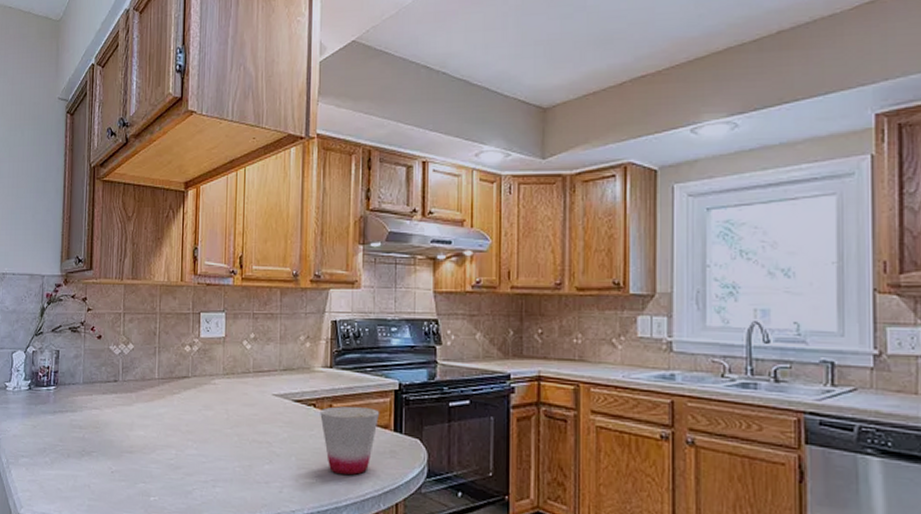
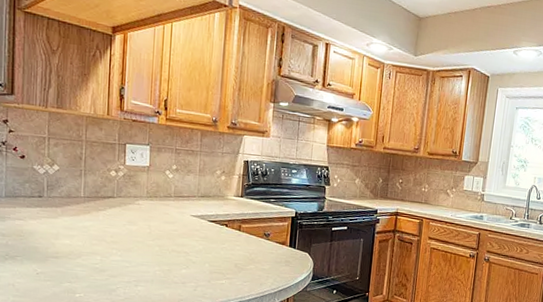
cup: present [320,405,380,475] -> none [231,227,280,278]

